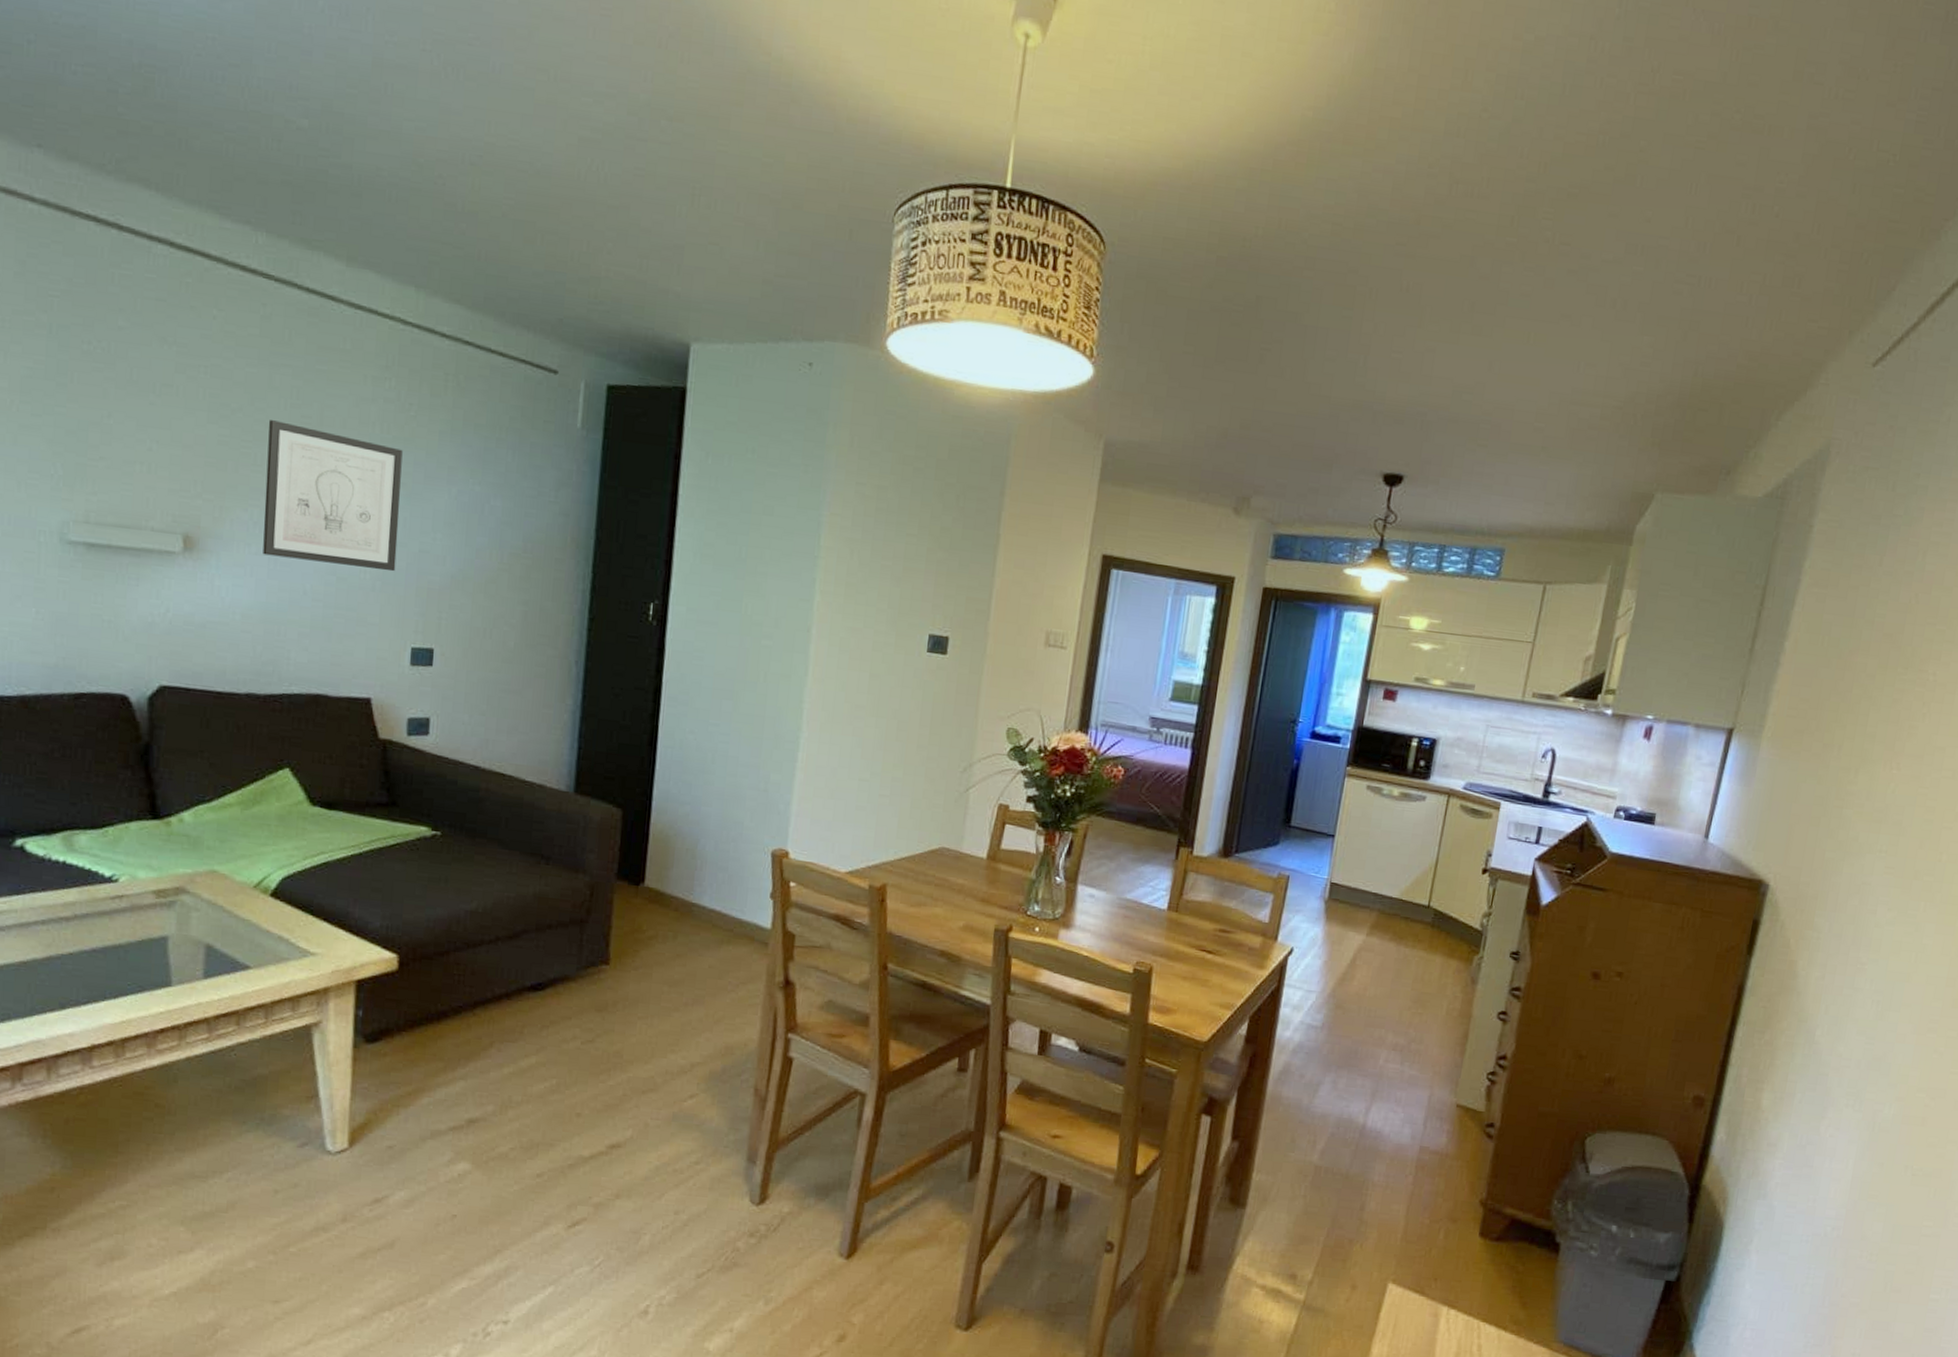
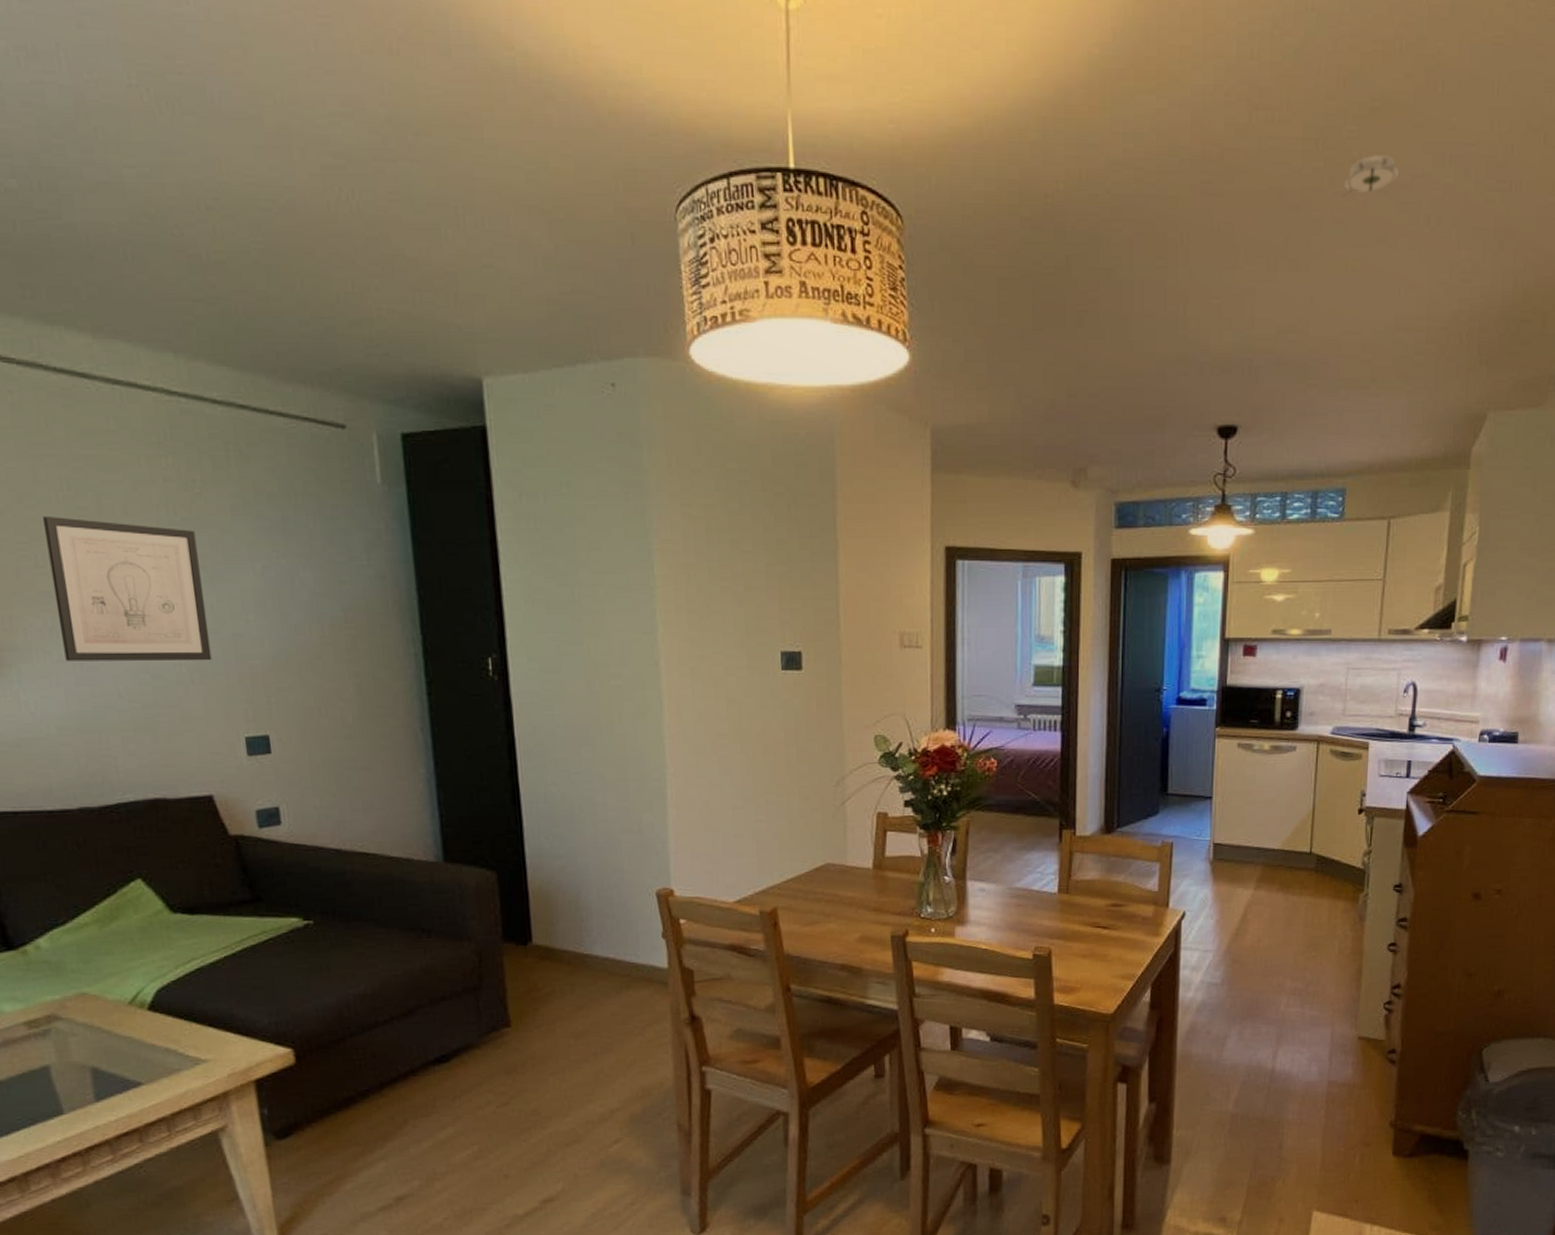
smoke detector: none [1533,237,1590,273] -> present [1343,155,1399,197]

